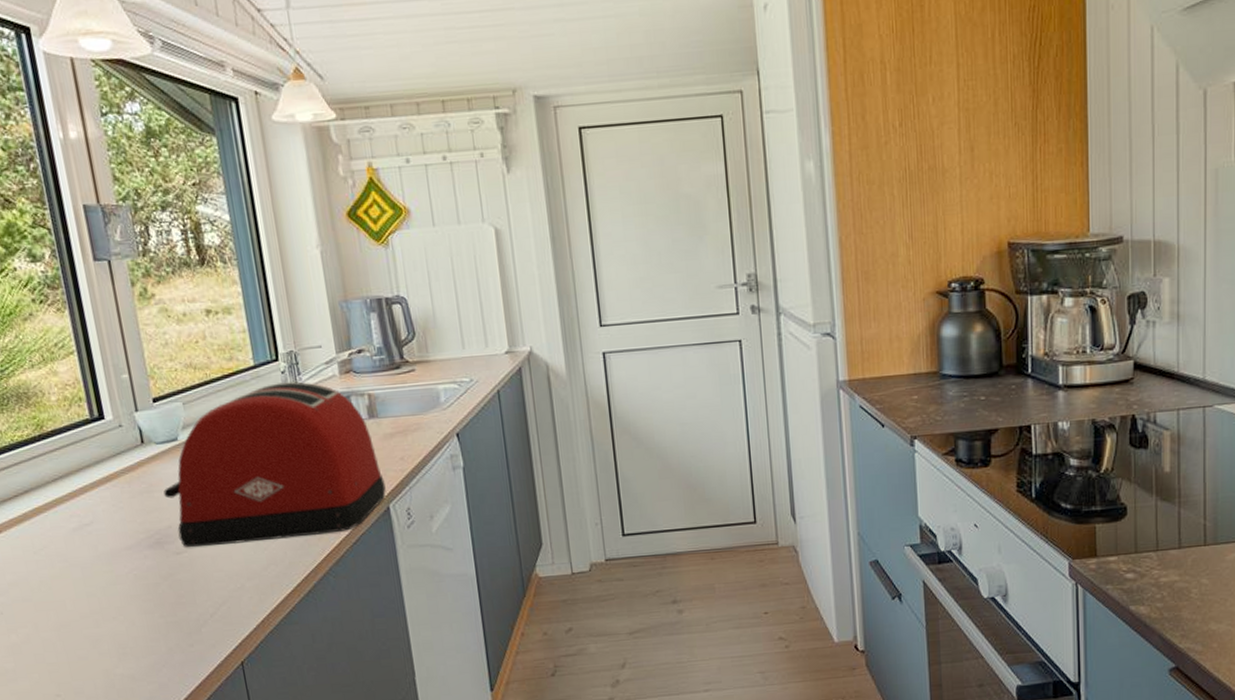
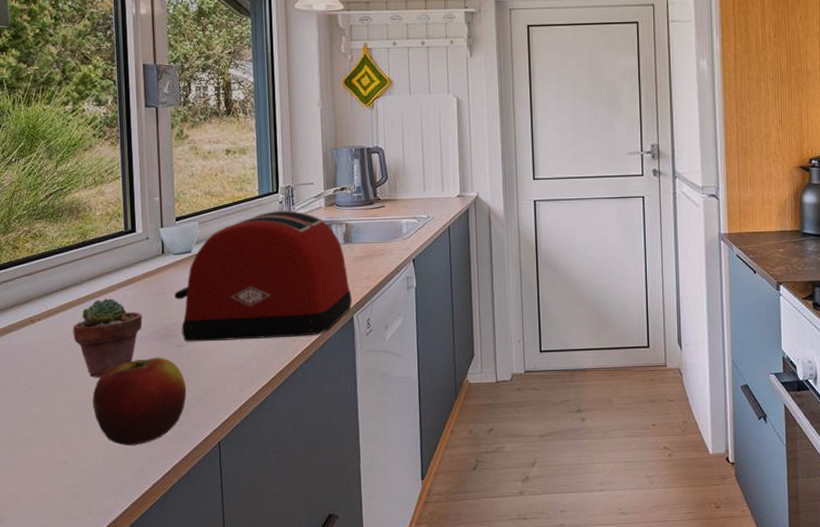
potted succulent: none [43,501,129,596] -> present [73,298,143,377]
apple: none [79,568,195,673] -> present [92,357,187,446]

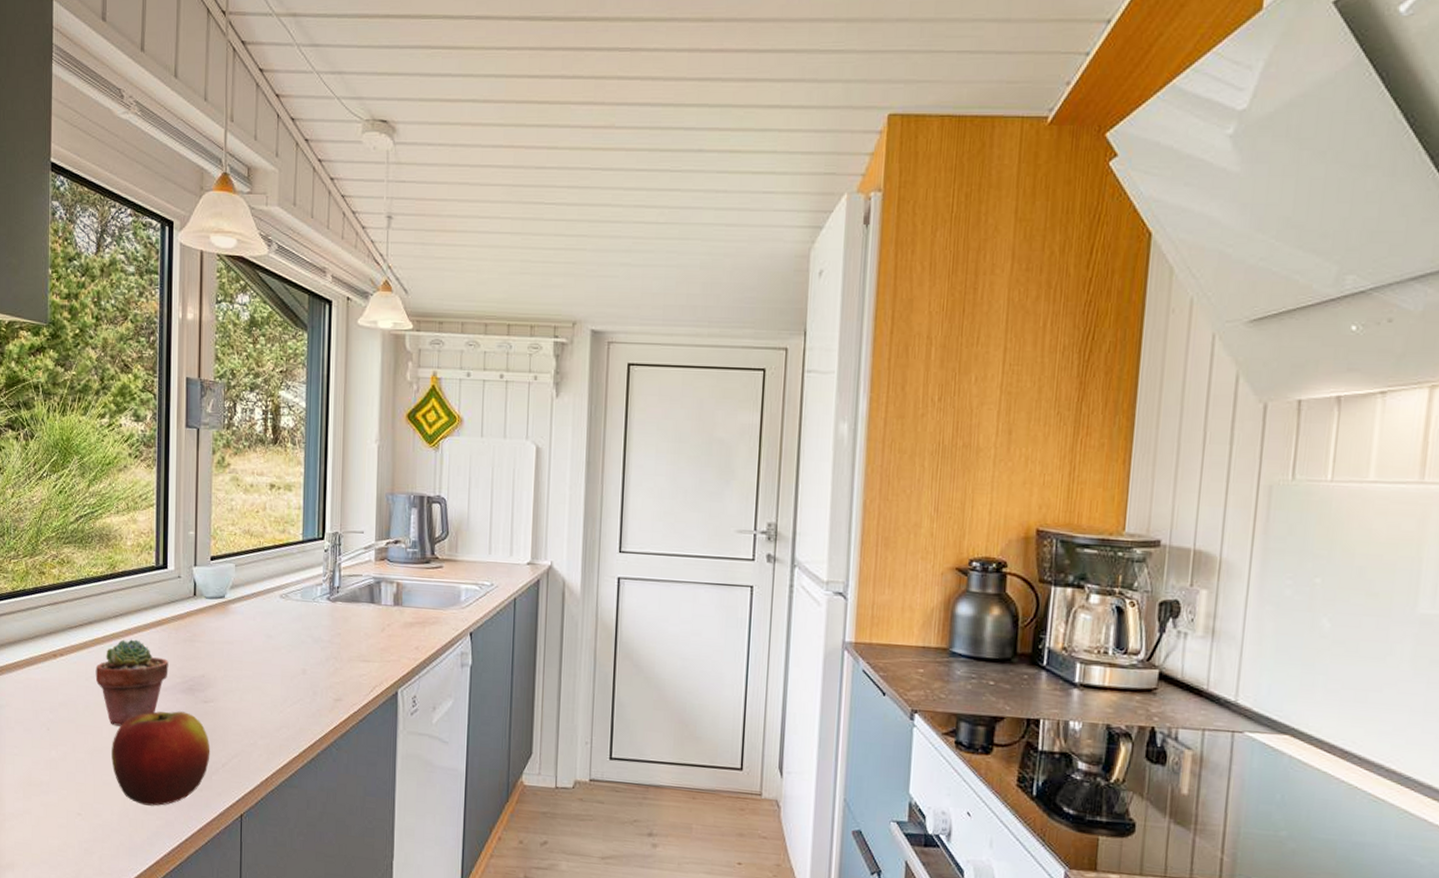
toaster: present [174,210,352,342] -> none [204,559,398,708]

